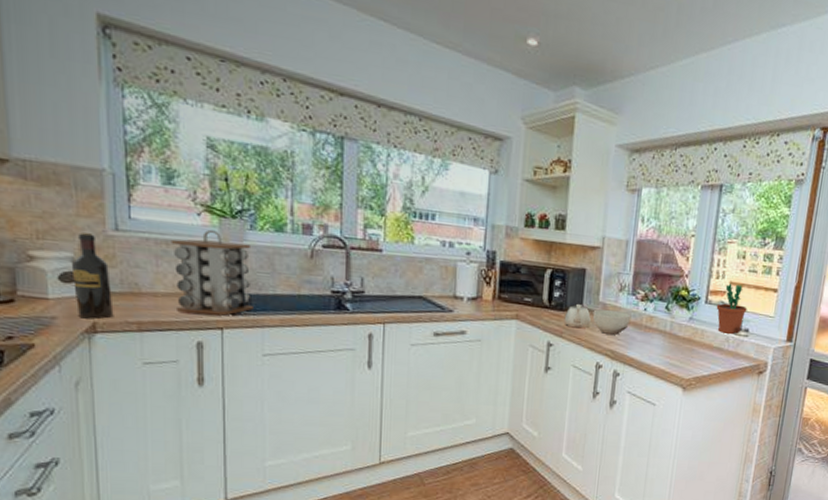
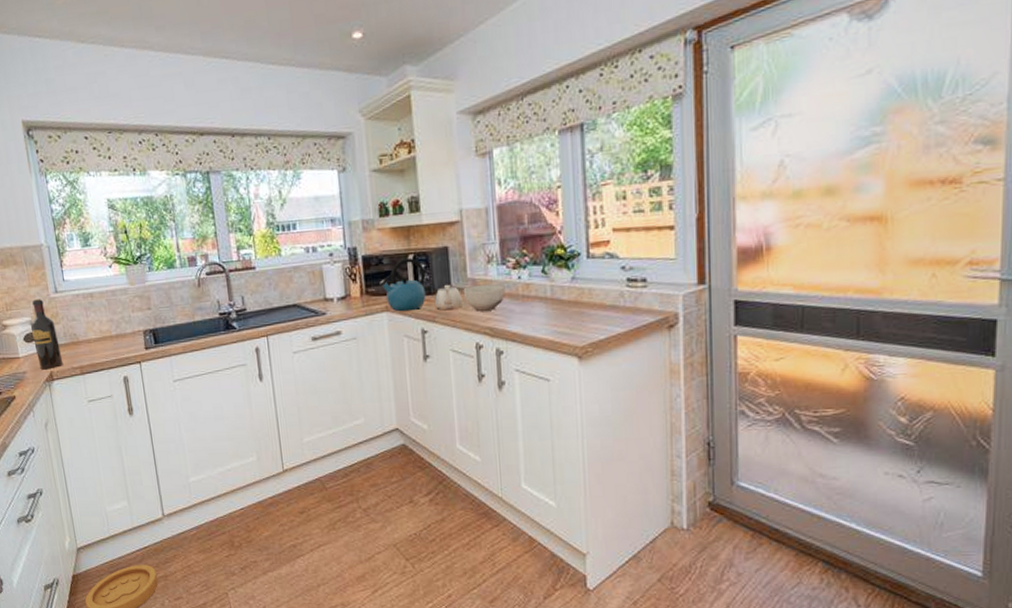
spice rack: present [170,229,255,316] -> none [94,277,162,353]
kettle: none [512,272,561,324] -> present [378,258,426,312]
flower pot: present [716,283,747,334] -> none [601,229,640,288]

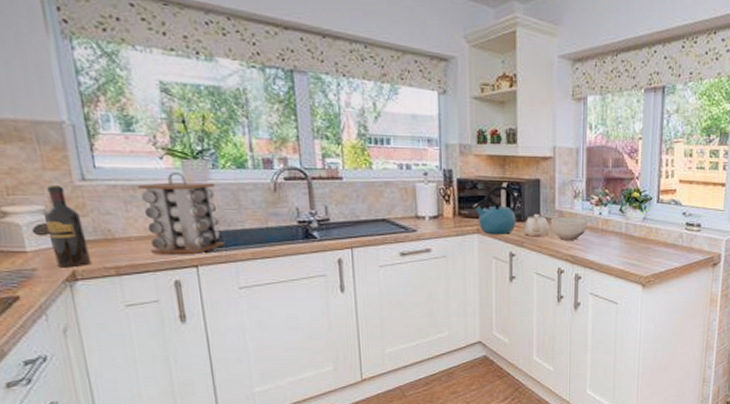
spice rack: none [94,277,162,353] -> present [137,171,226,255]

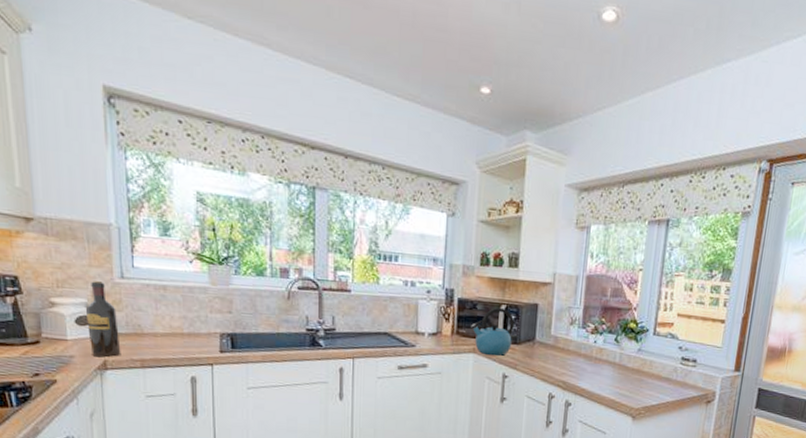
spice rack: present [137,171,226,255] -> none [167,275,240,353]
teapot: present [523,213,549,237] -> none [518,337,543,361]
bowl: present [550,216,588,240] -> none [545,342,582,367]

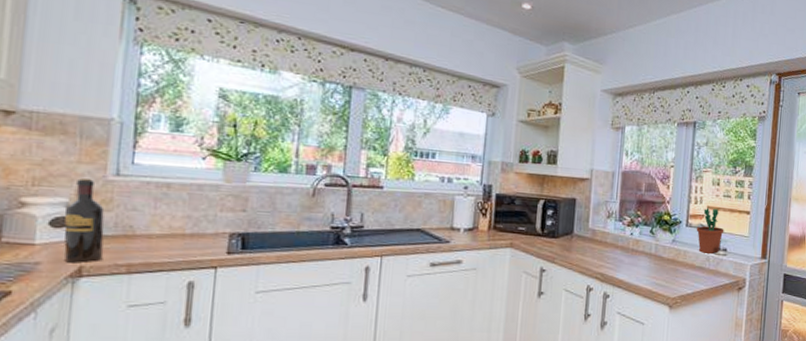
kettle: present [470,308,515,357] -> none [507,203,553,251]
flower pot: none [664,315,695,365] -> present [696,208,724,254]

